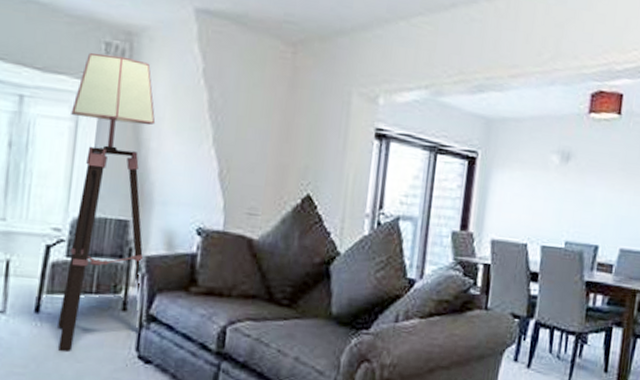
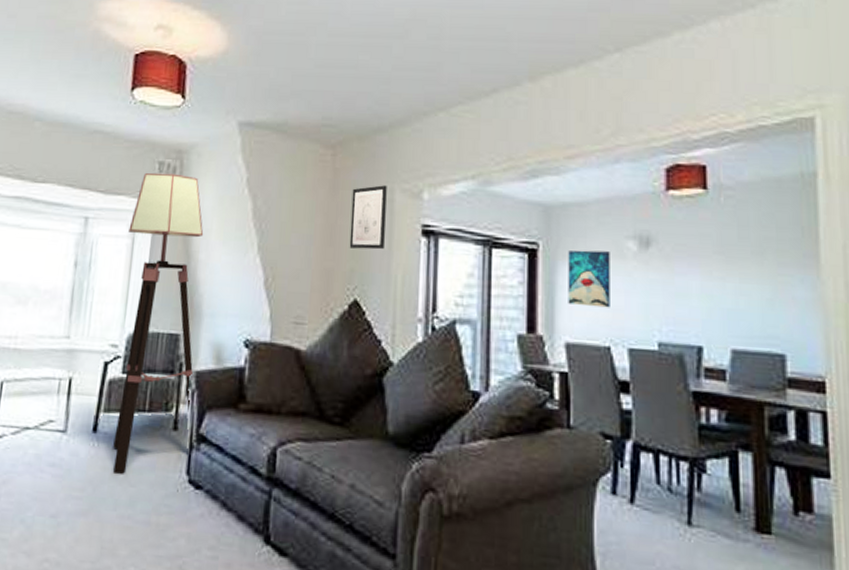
wall art: none [305,87,345,149] -> present [349,185,387,250]
wall art: none [497,160,537,211] -> present [568,250,610,308]

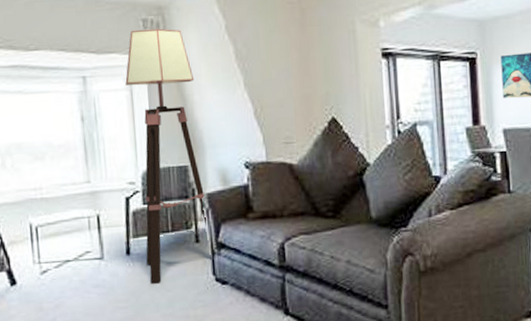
wall art: present [349,185,387,250] -> none [319,18,352,75]

